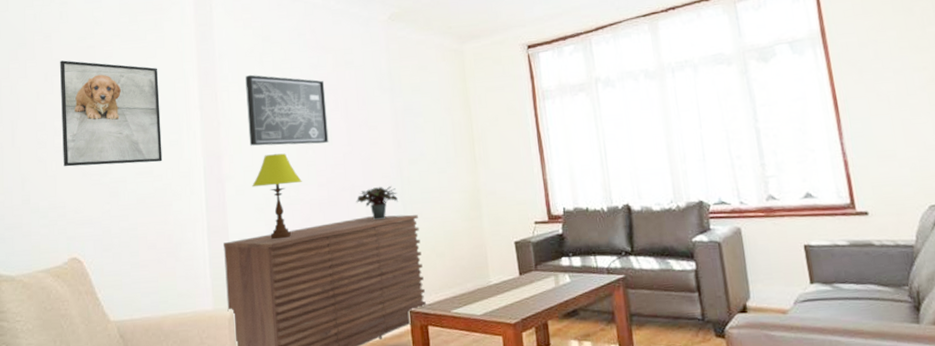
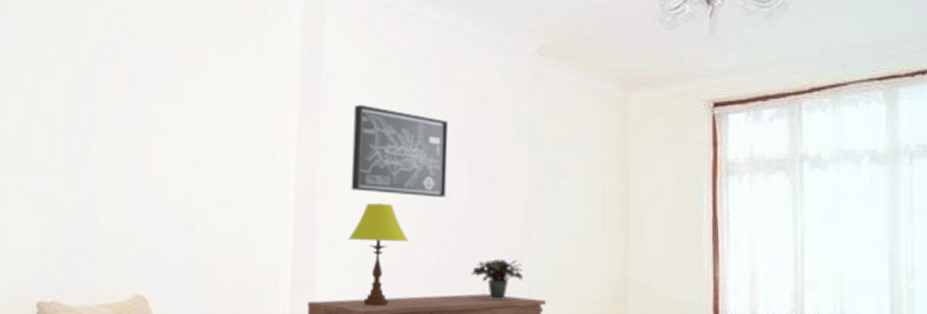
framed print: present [60,60,163,167] -> none [138,66,255,197]

